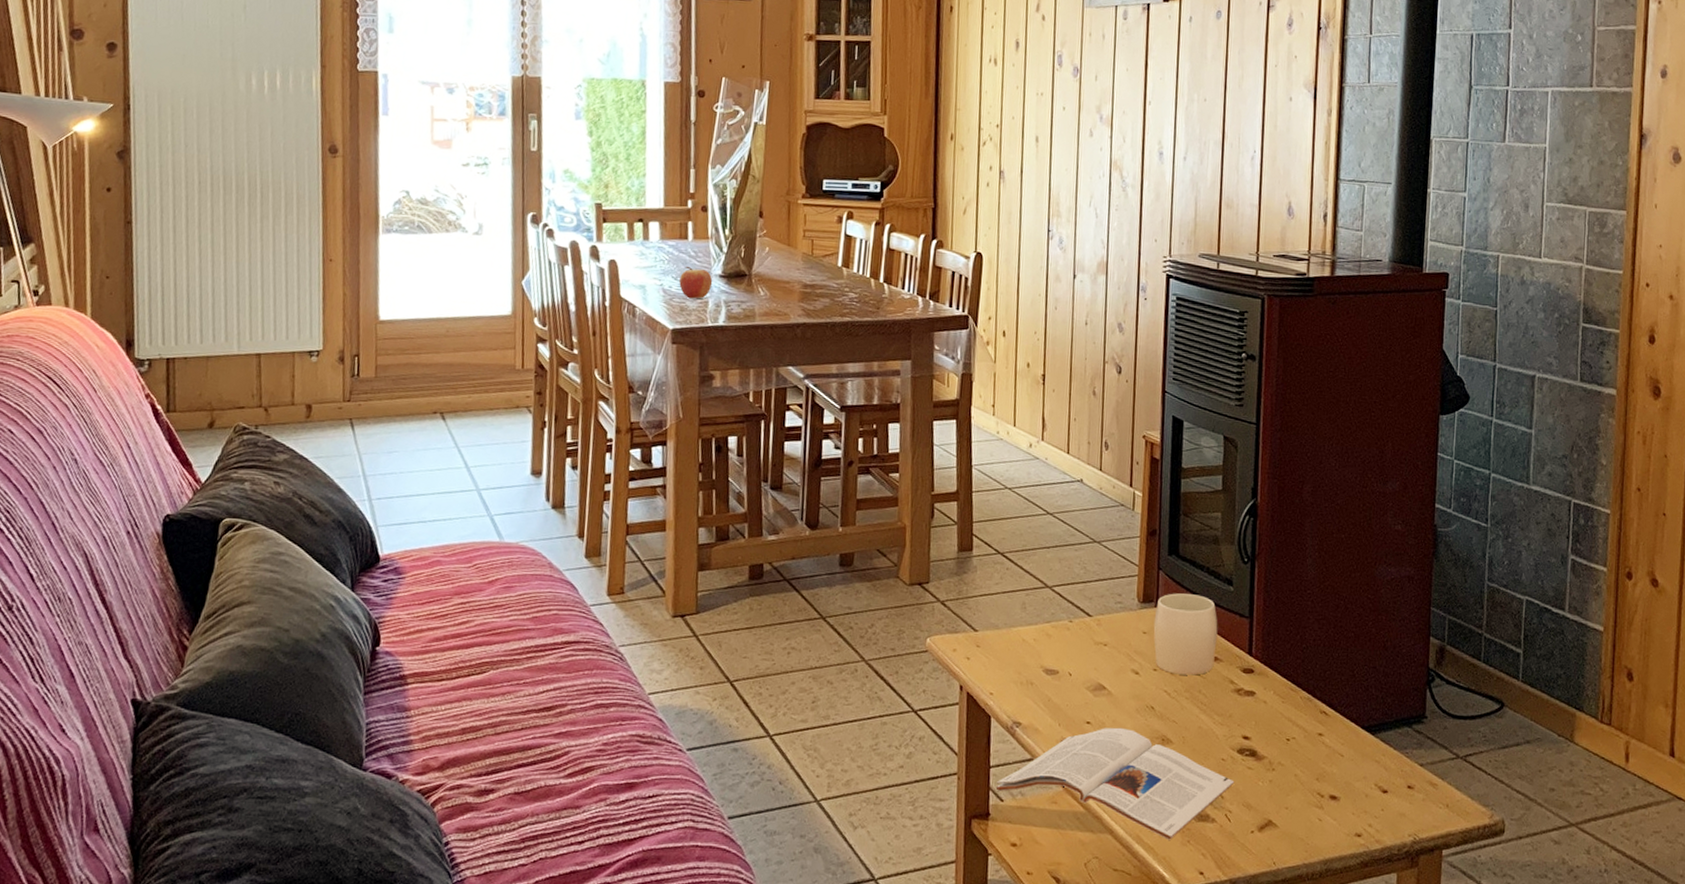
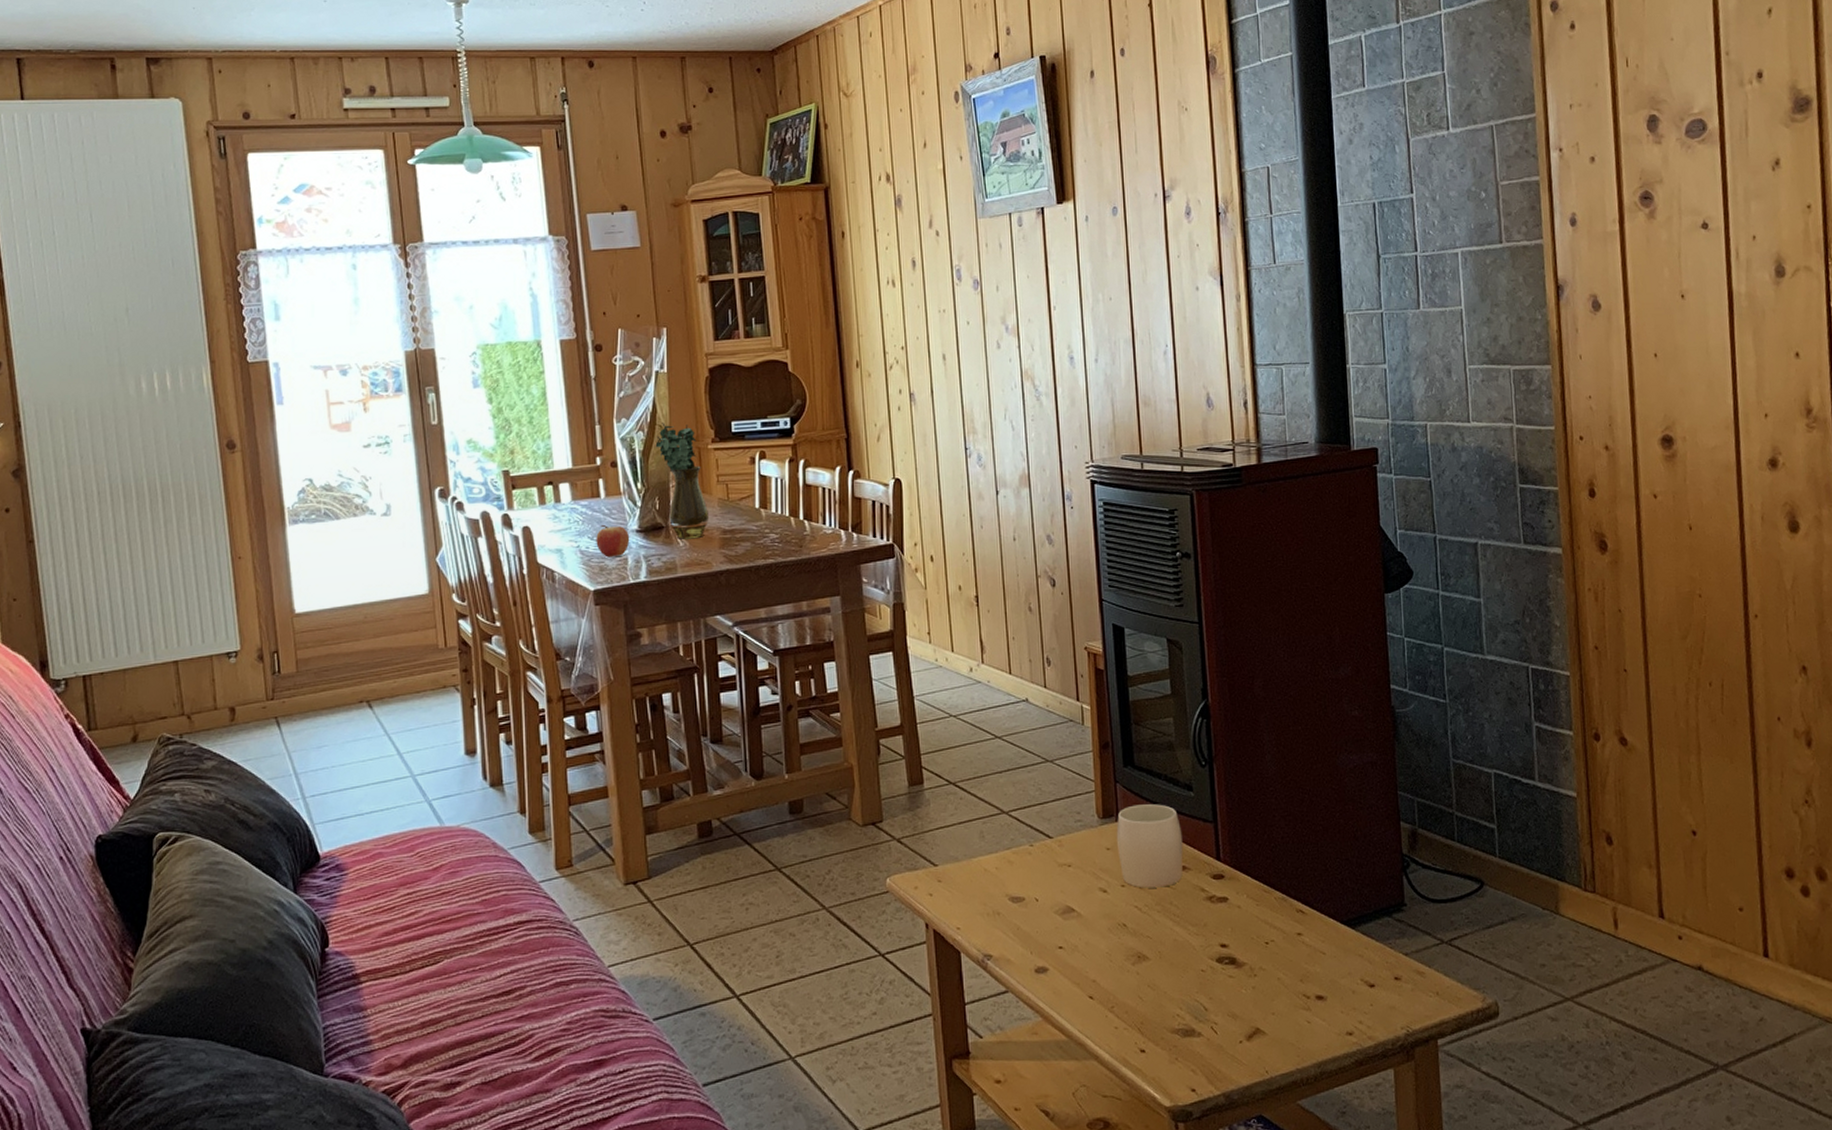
vase: none [746,173,792,290] -> present [655,423,708,539]
magazine: present [995,727,1235,841] -> none [973,949,1217,1061]

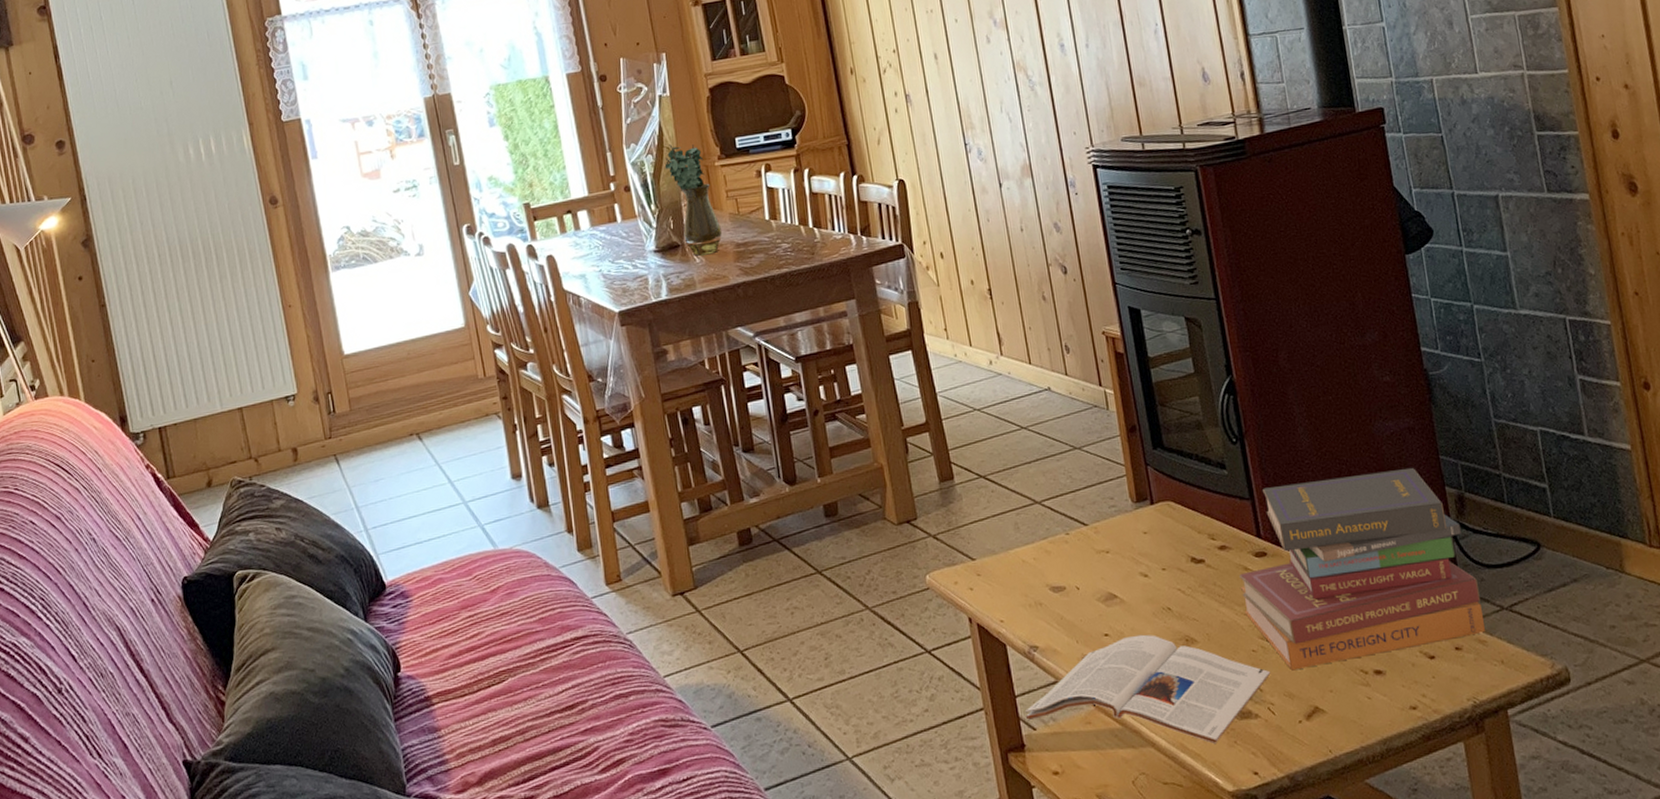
fruit: present [596,524,630,558] -> none [616,247,649,279]
magazine: none [973,949,1217,1061] -> present [1024,634,1271,745]
mug: present [1116,804,1184,888] -> none [1151,484,1224,571]
books: none [1195,801,1425,992] -> present [1239,467,1486,671]

